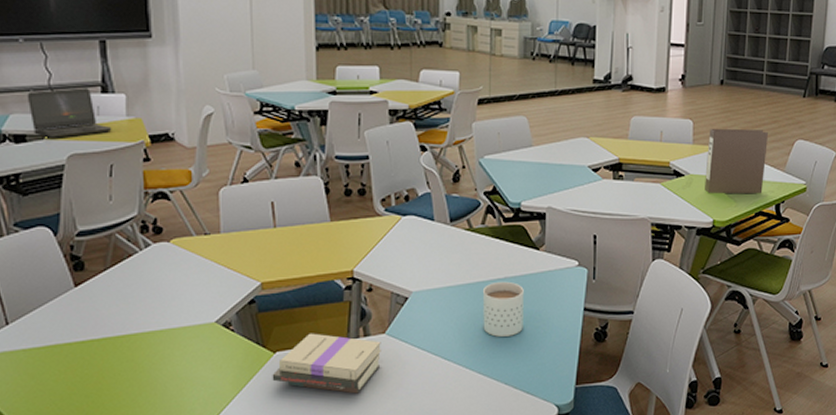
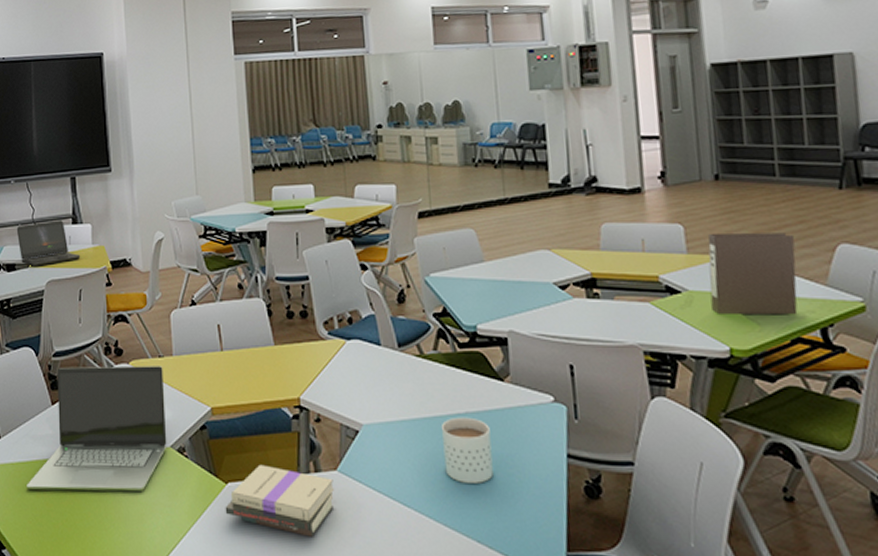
laptop: none [43,243,212,376] -> present [27,366,167,492]

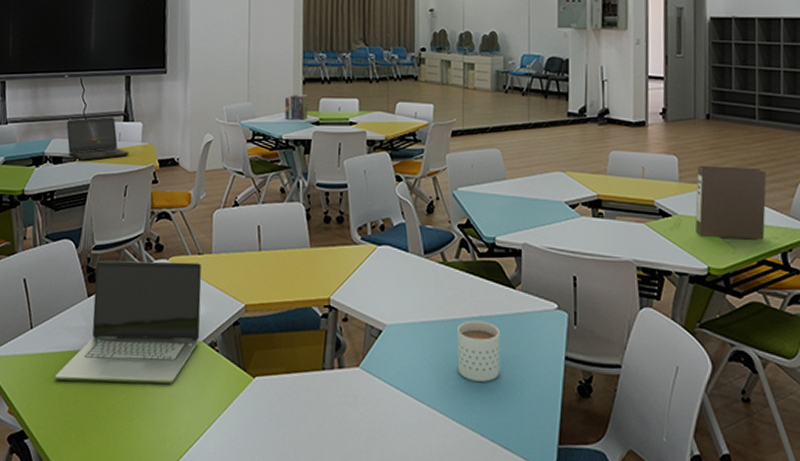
books: present [225,464,334,537] -> none [250,360,355,430]
books: none [234,183,260,211] -> present [284,94,308,120]

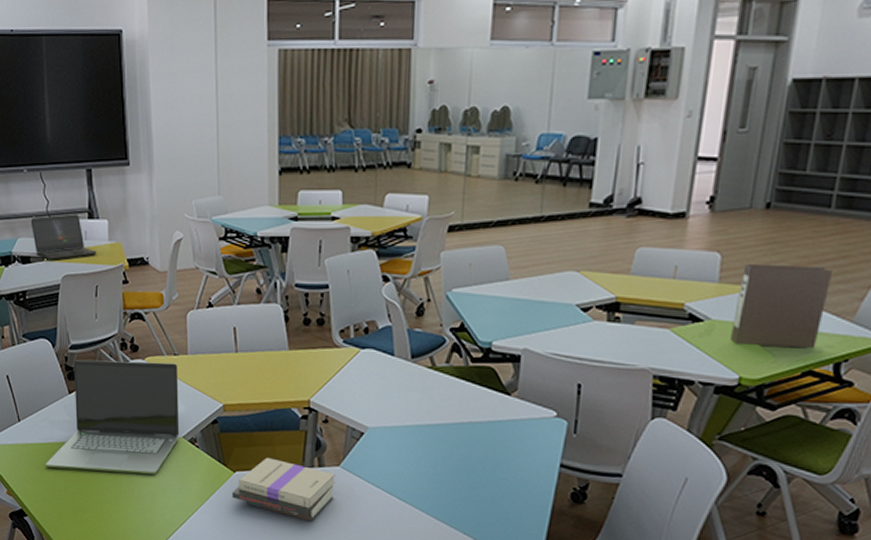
books: none [250,360,355,430] -> present [231,457,335,522]
books: present [284,94,308,120] -> none [258,186,285,215]
mug: present [456,320,500,382] -> none [442,425,490,485]

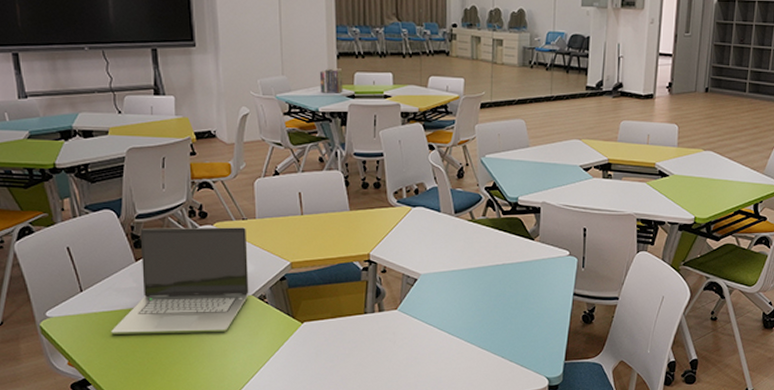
laptop computer: present [30,214,97,261] -> none [92,90,164,135]
books: present [231,457,335,522] -> none [300,307,394,361]
books: none [258,186,285,215] -> present [319,68,343,93]
binder: present [731,265,832,349] -> none [687,133,749,194]

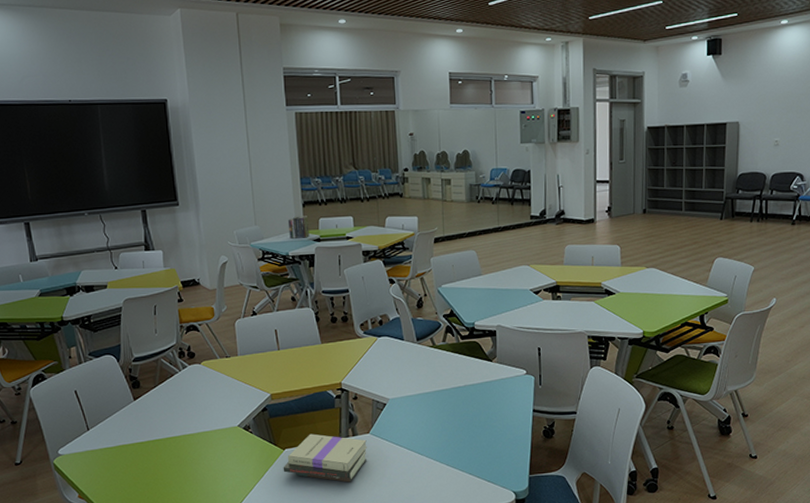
laptop: present [111,227,249,336] -> none [115,364,235,469]
books: none [300,307,394,361] -> present [283,433,367,483]

